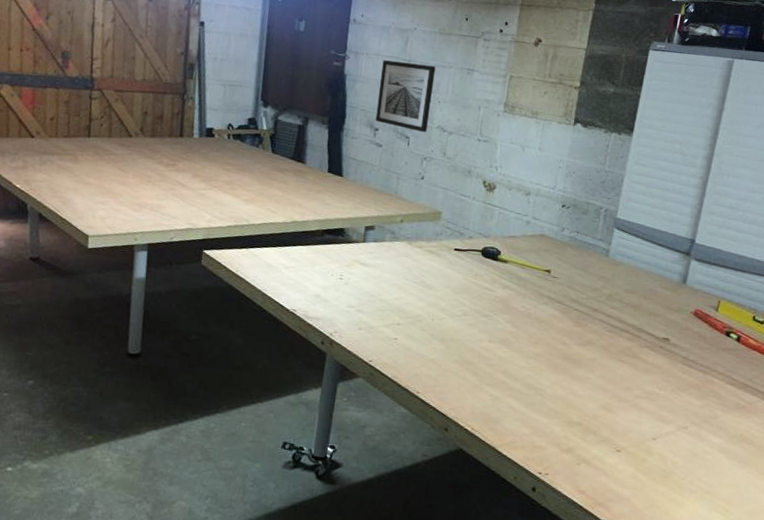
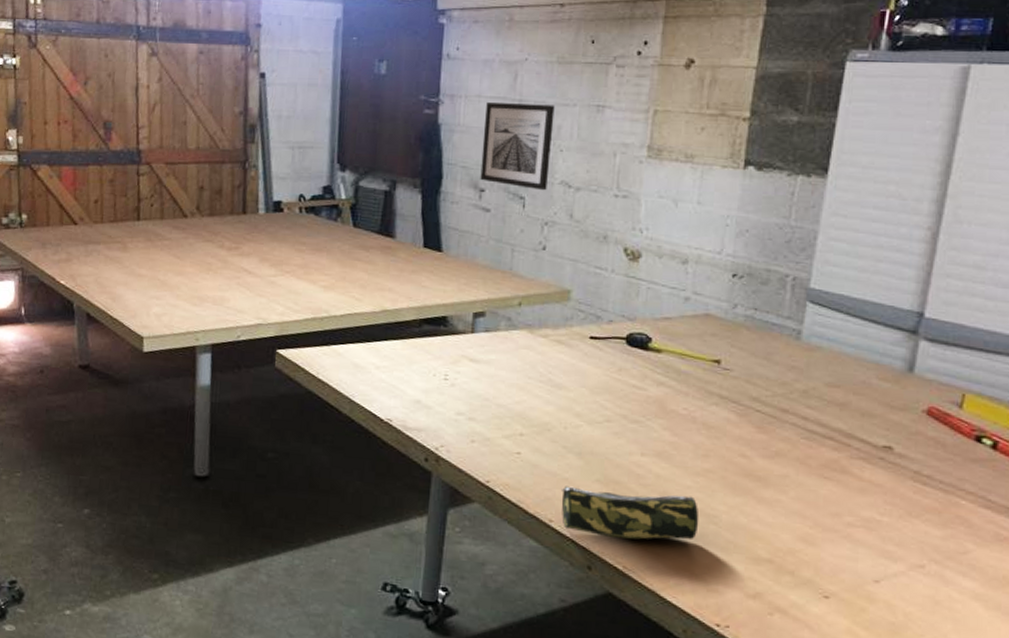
pencil case: none [427,365,530,408] -> present [561,486,699,540]

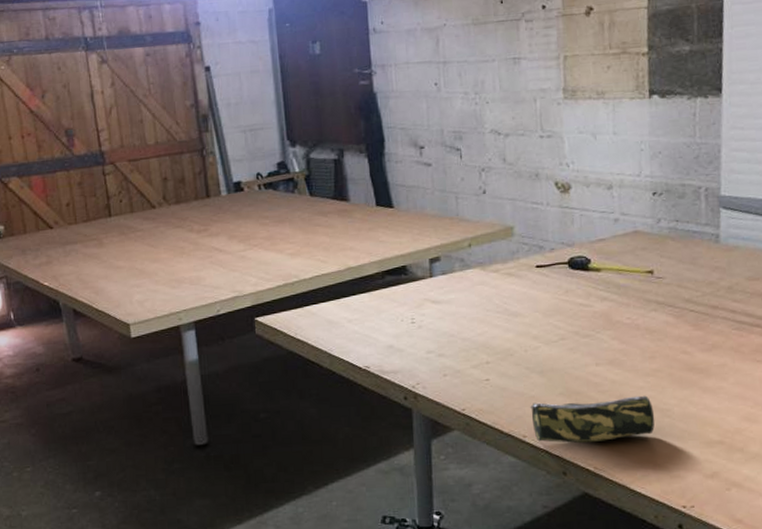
wall art: present [480,102,555,191] -> none [415,62,479,141]

